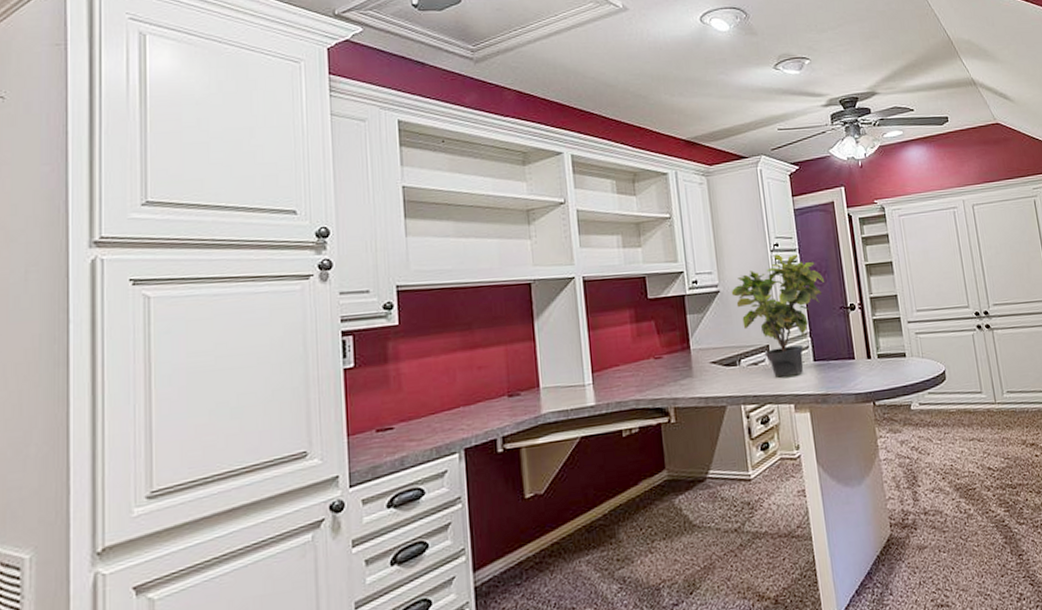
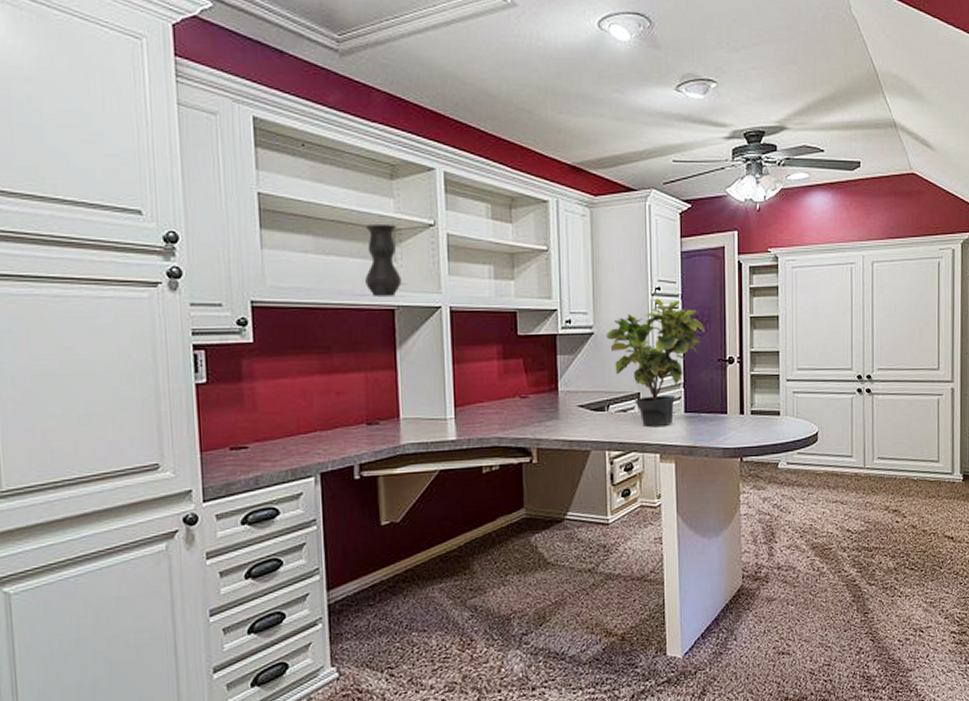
vase: none [501,205,537,274] -> present [365,223,402,298]

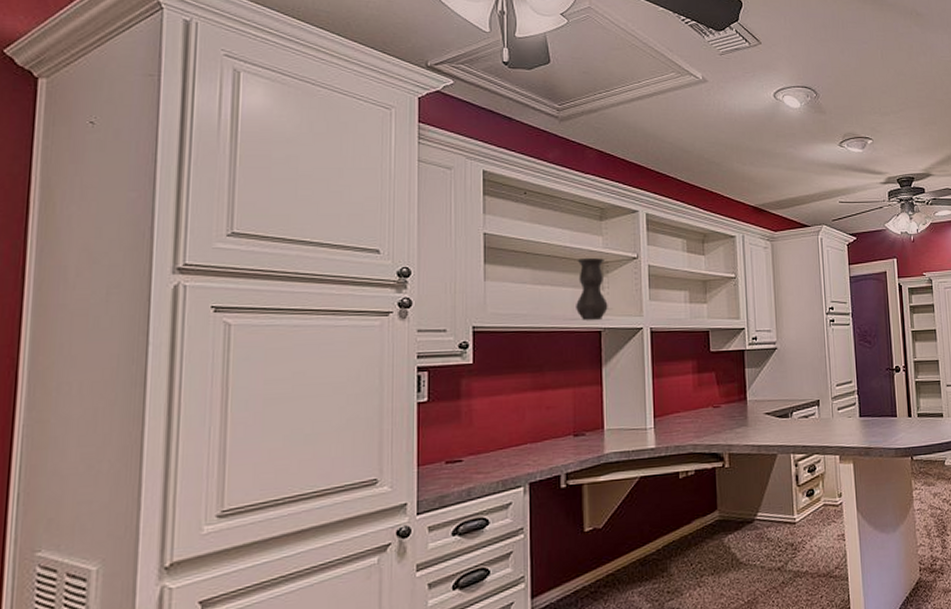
potted plant: present [605,298,706,428] -> none [787,317,874,431]

